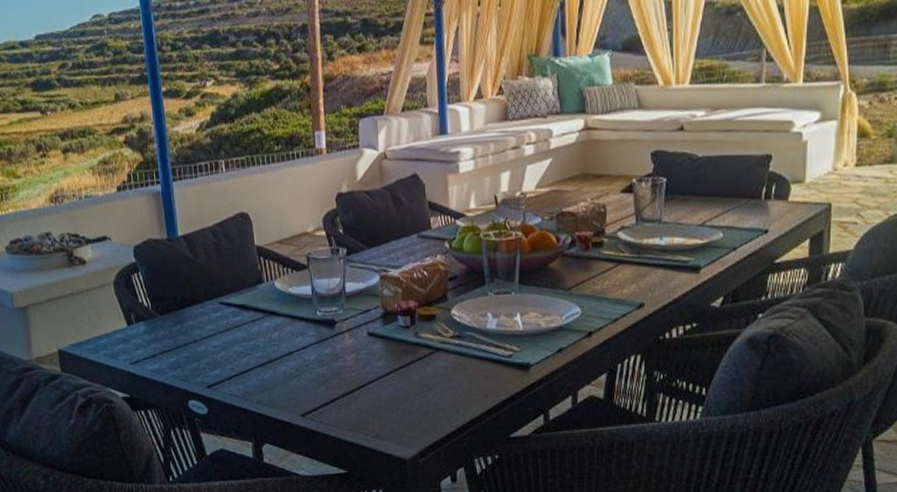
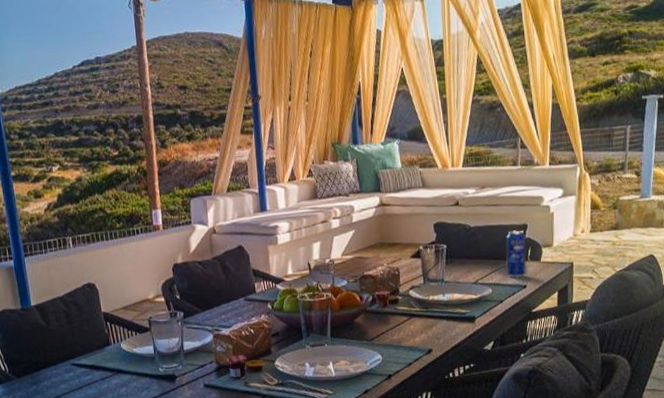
beverage can: none [741,161,770,220] -> present [505,230,527,278]

